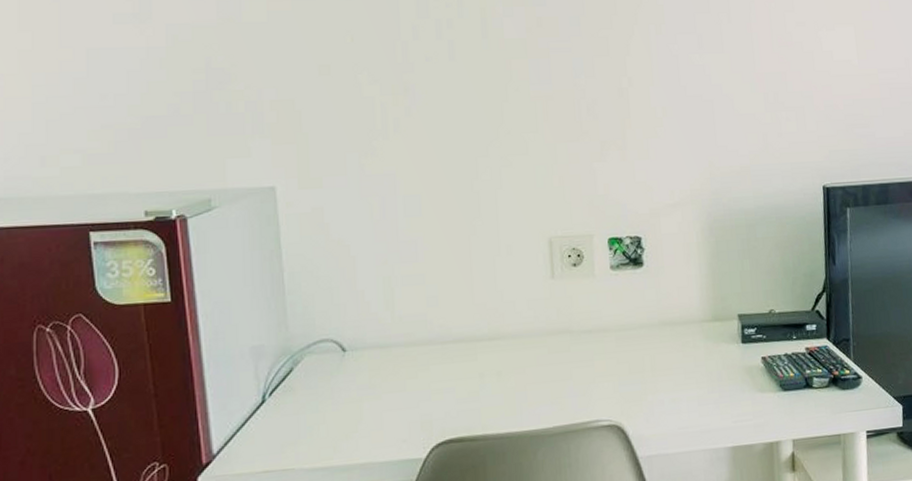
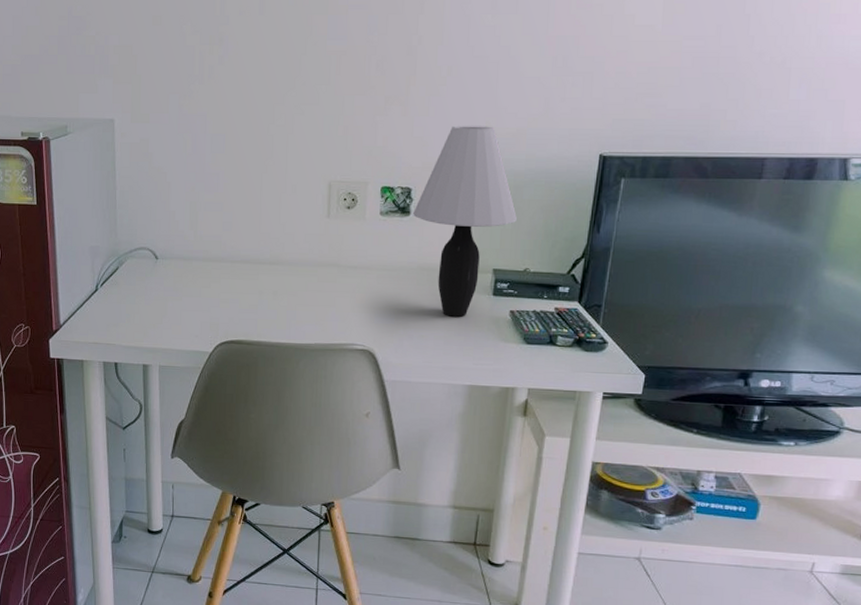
table lamp: none [646,165,755,373] -> present [413,124,518,317]

